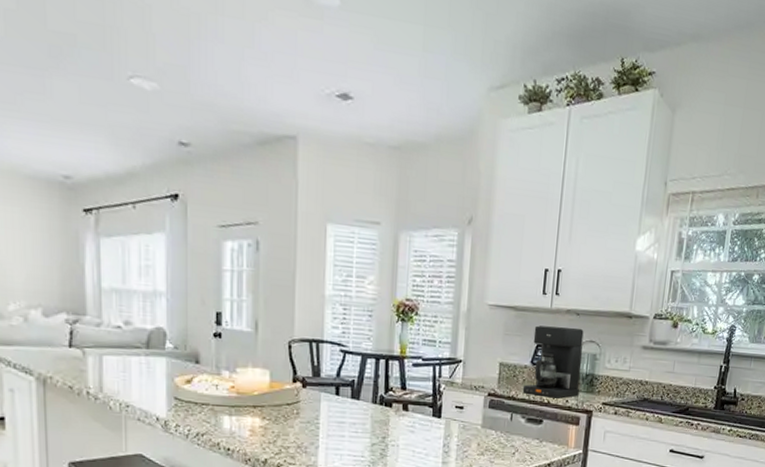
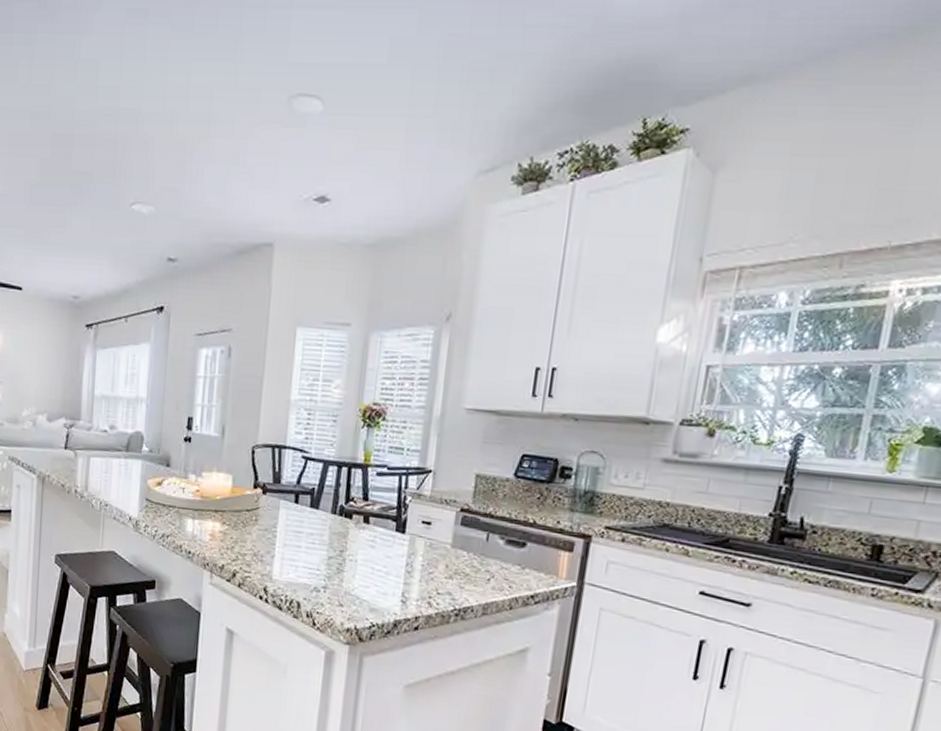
coffee maker: present [522,325,584,399] -> none [502,432,583,519]

